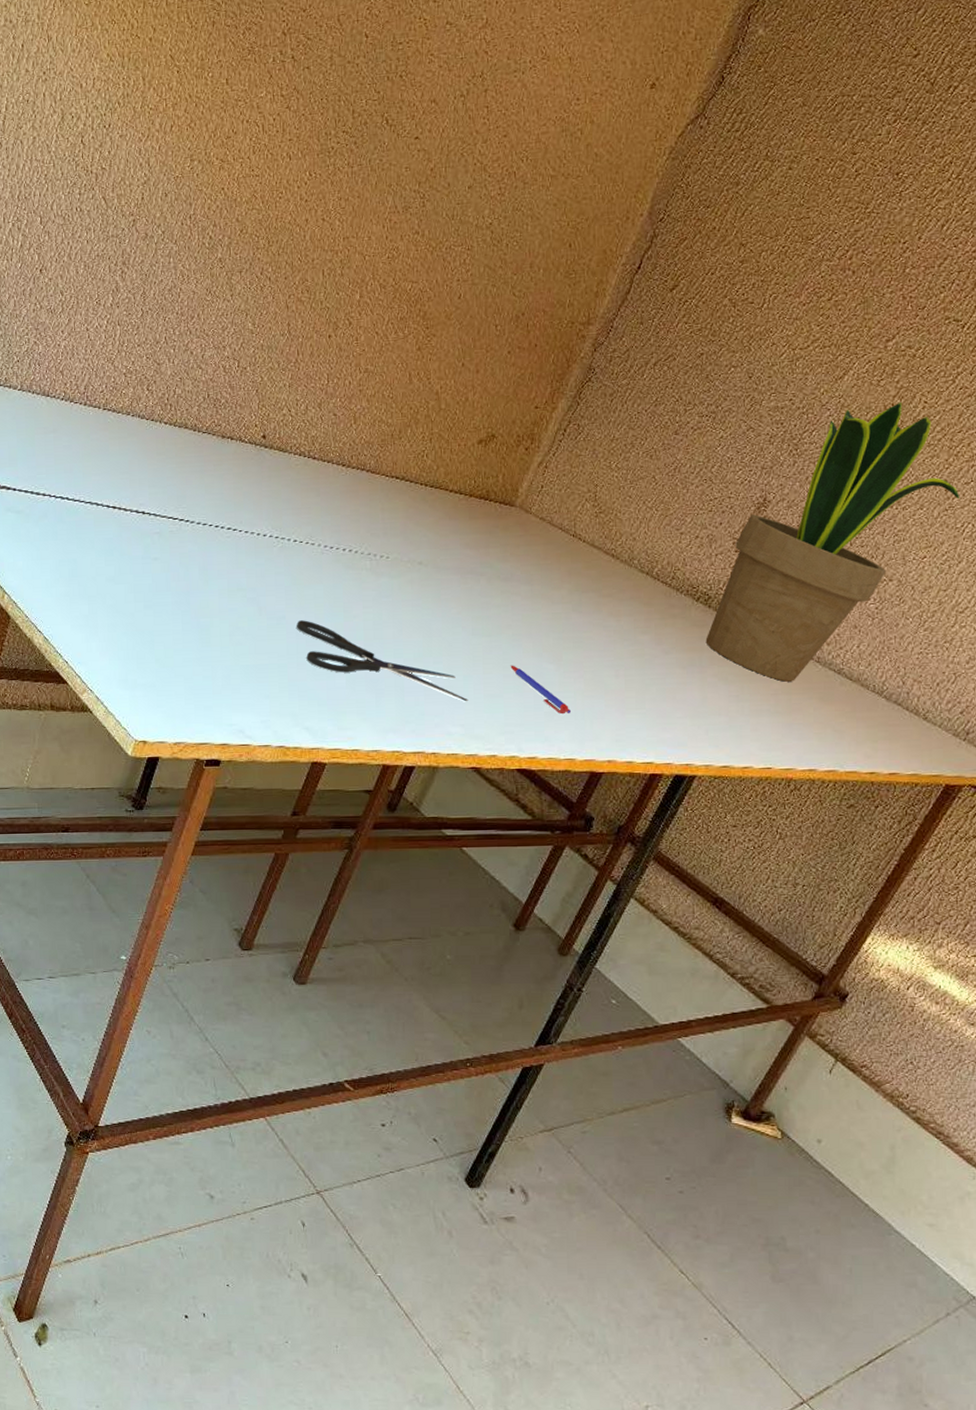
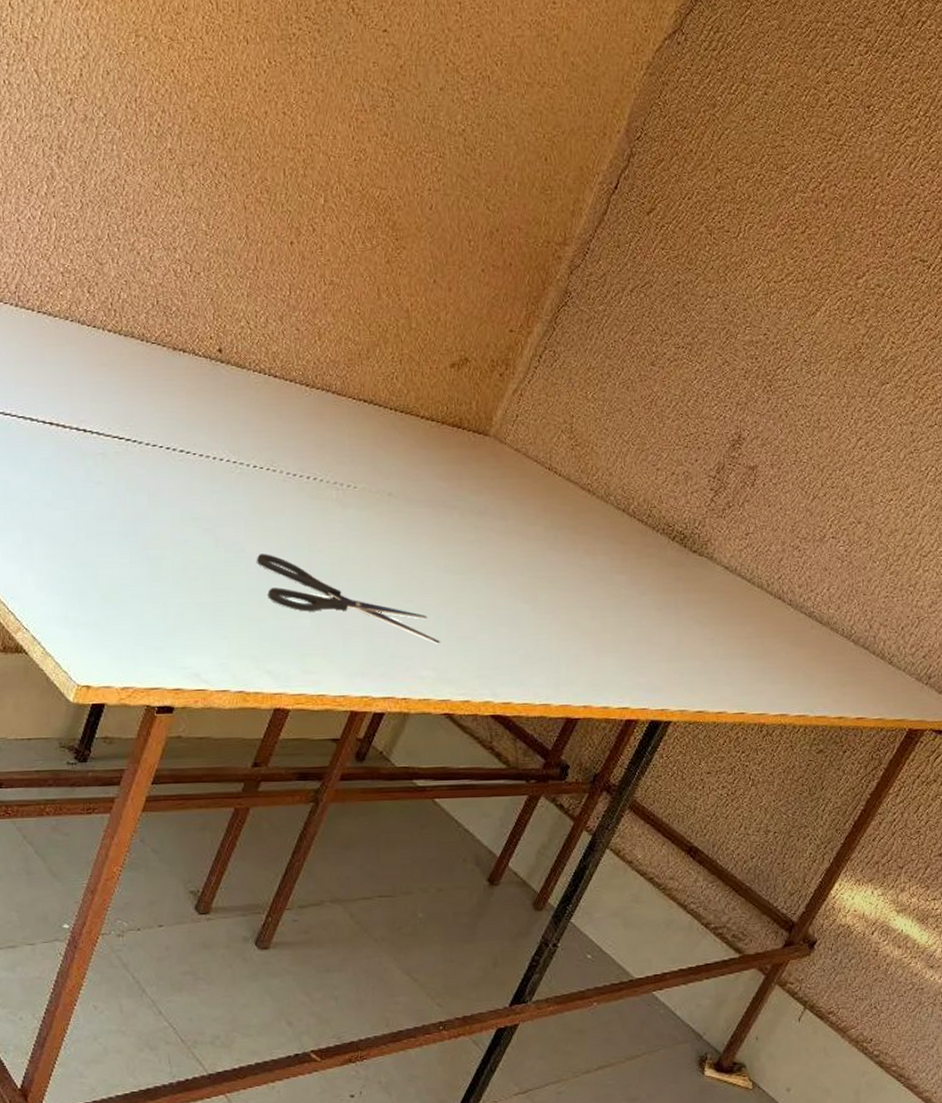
pen: present [510,665,572,715] -> none [484,605,547,658]
potted plant: present [705,403,960,682] -> none [681,342,925,625]

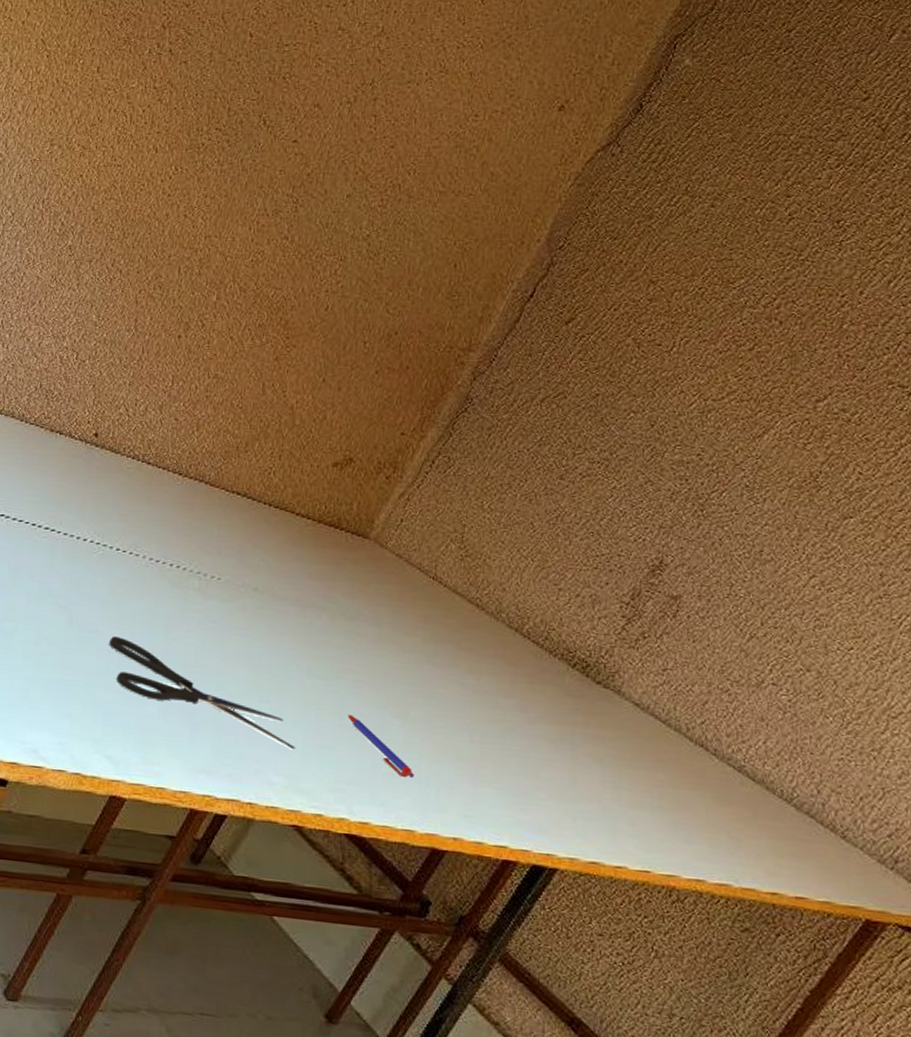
pen: none [484,605,547,658] -> present [347,714,415,779]

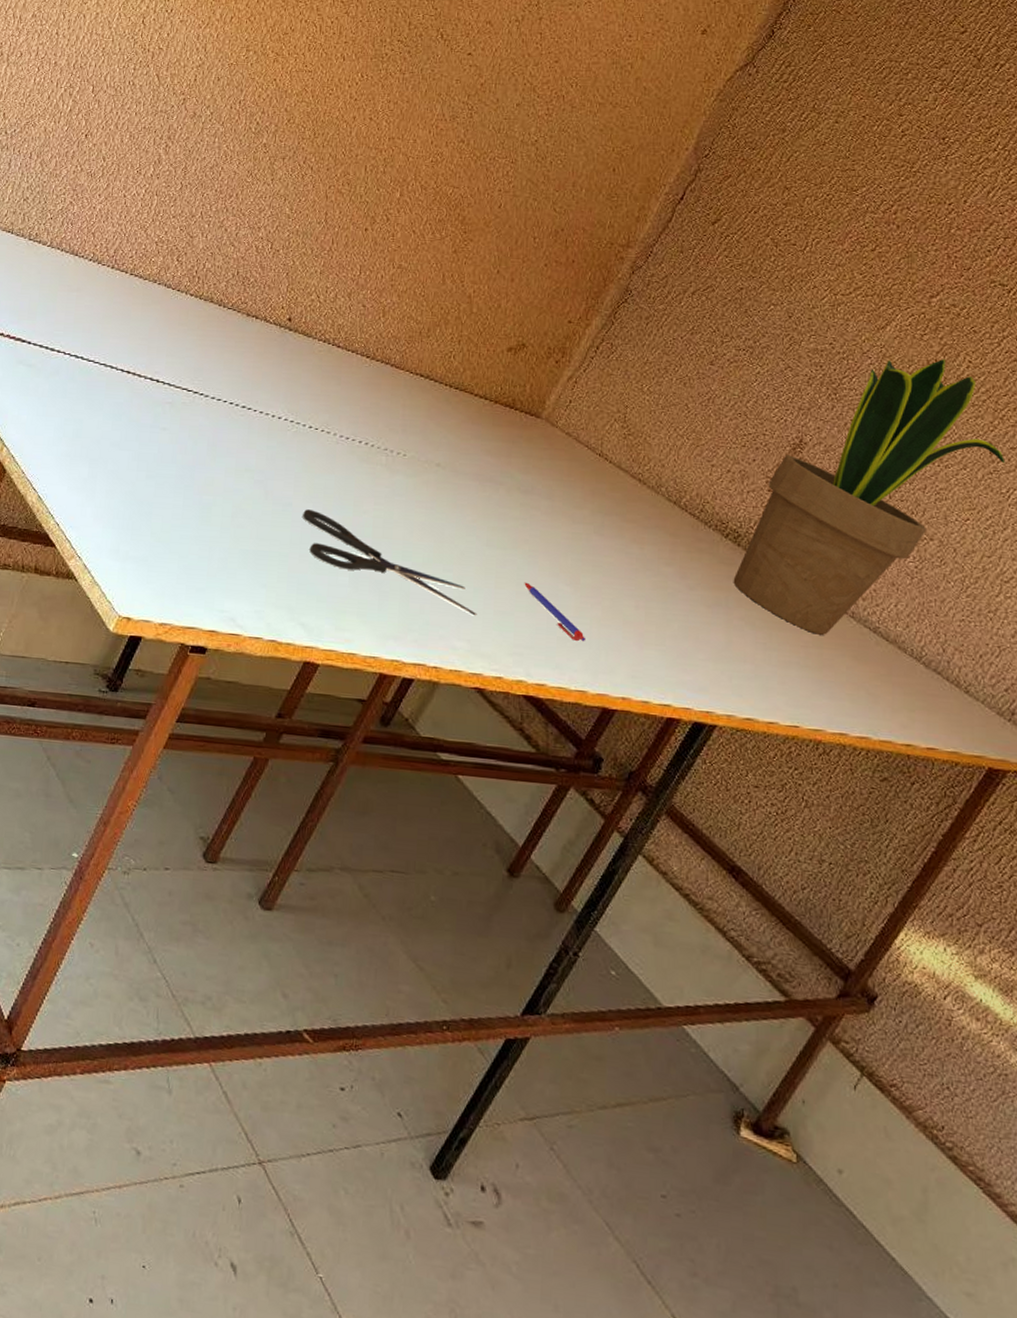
potted plant: none [580,471,898,774] -> present [733,359,1006,635]

